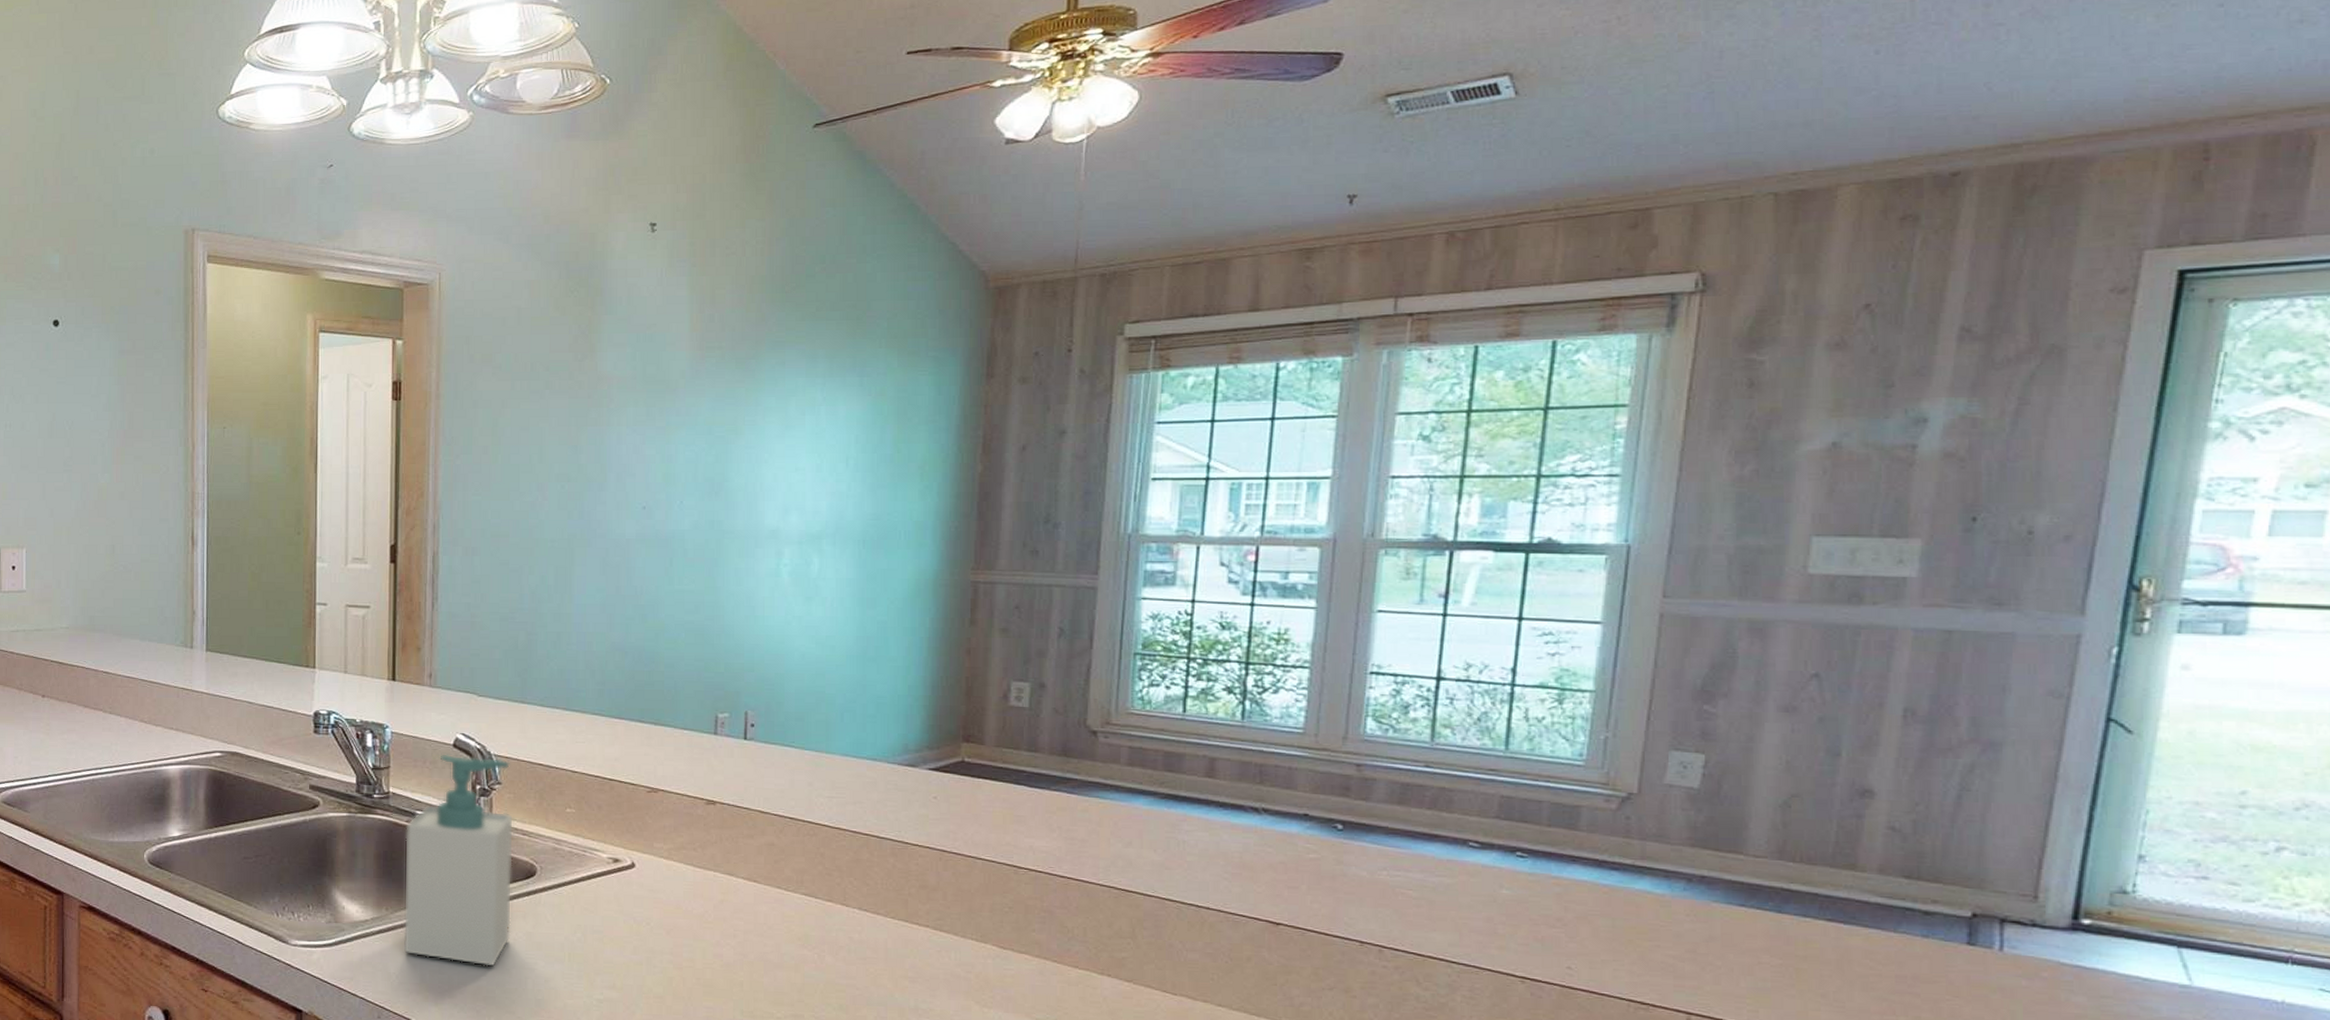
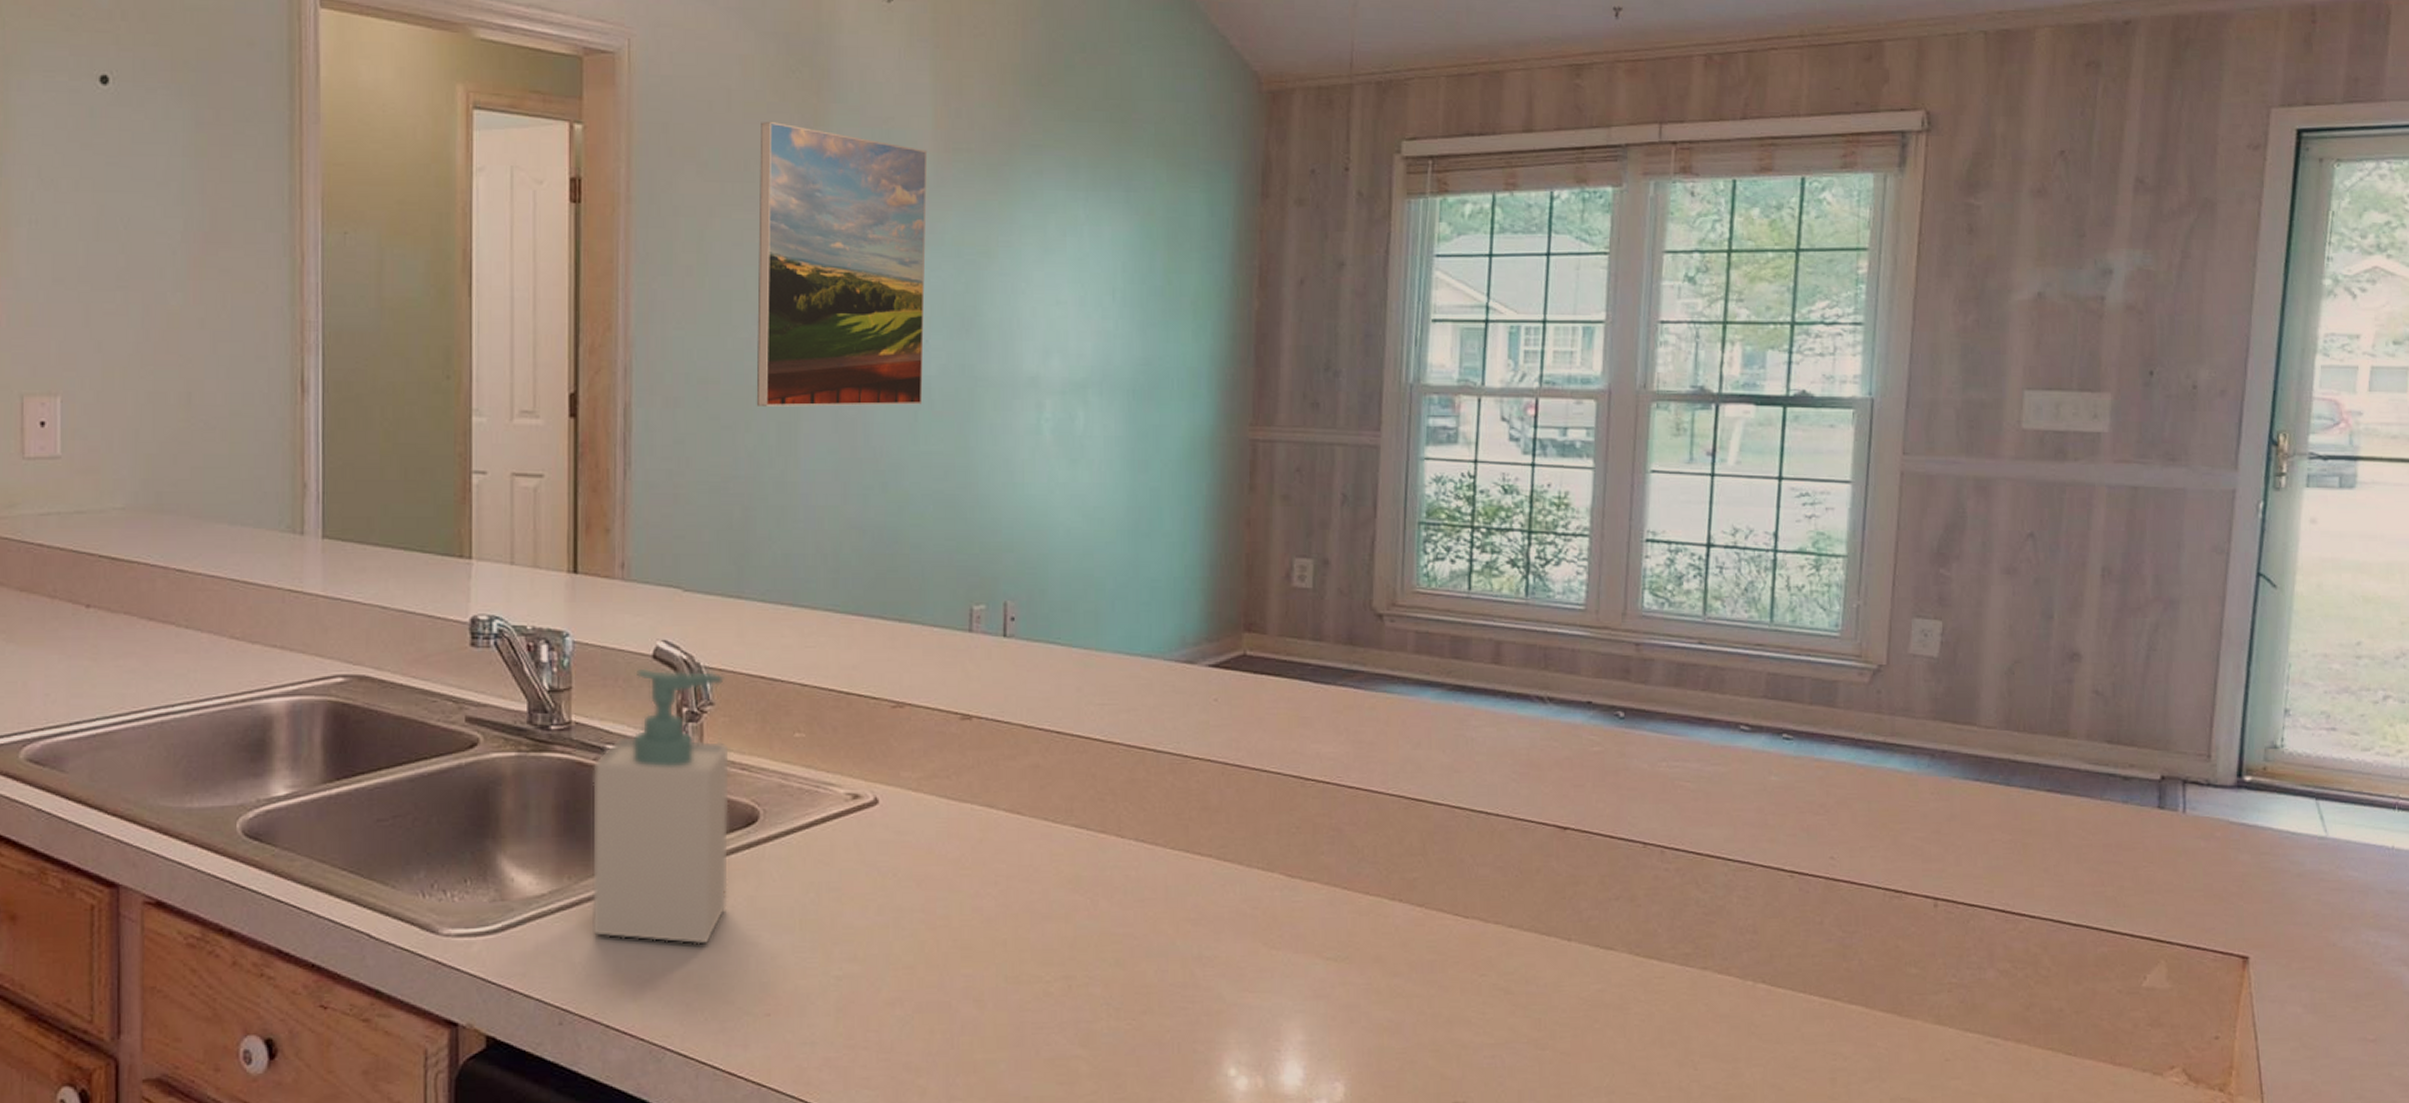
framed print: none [538,331,684,555] -> present [756,121,928,407]

